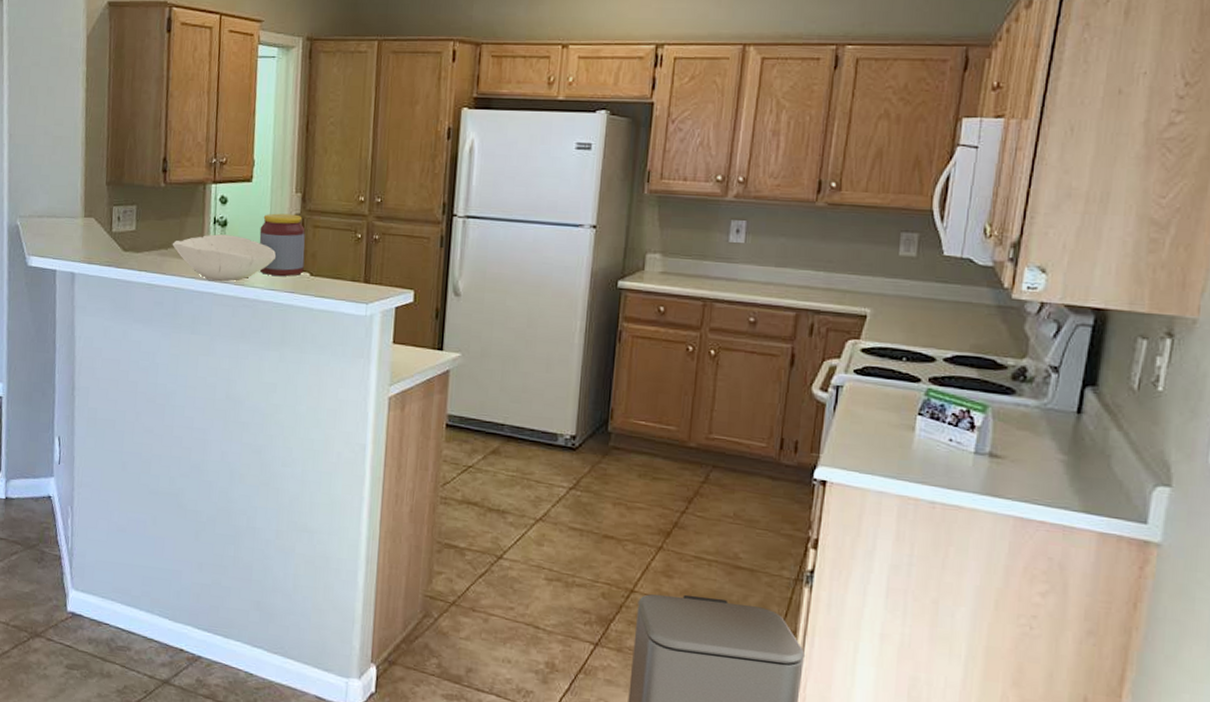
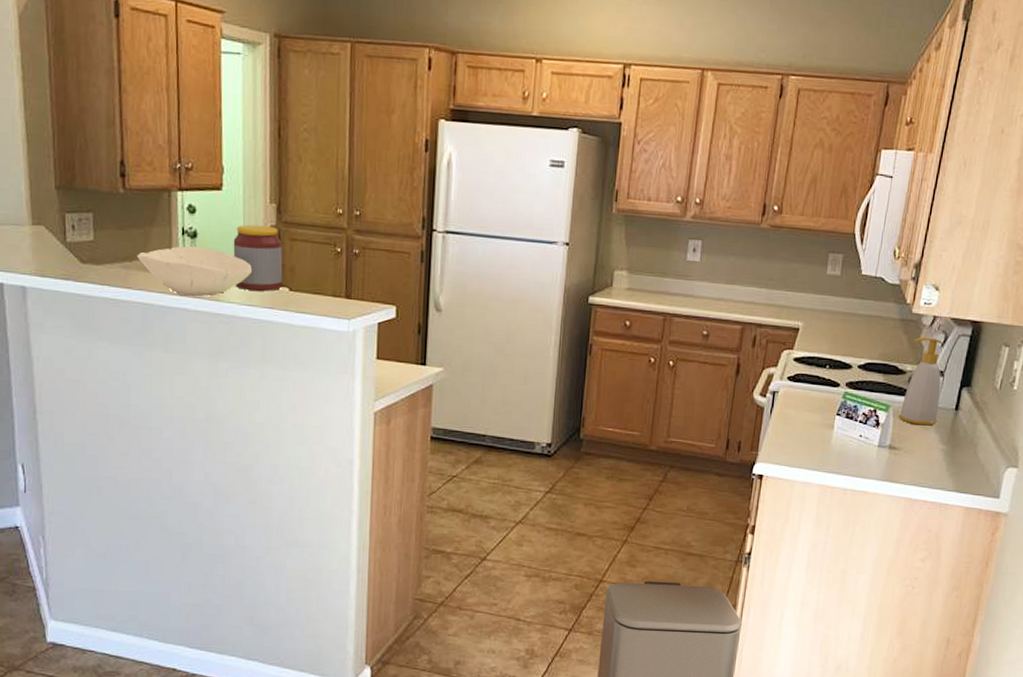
soap bottle: none [1000,326,1056,431] -> present [899,337,943,426]

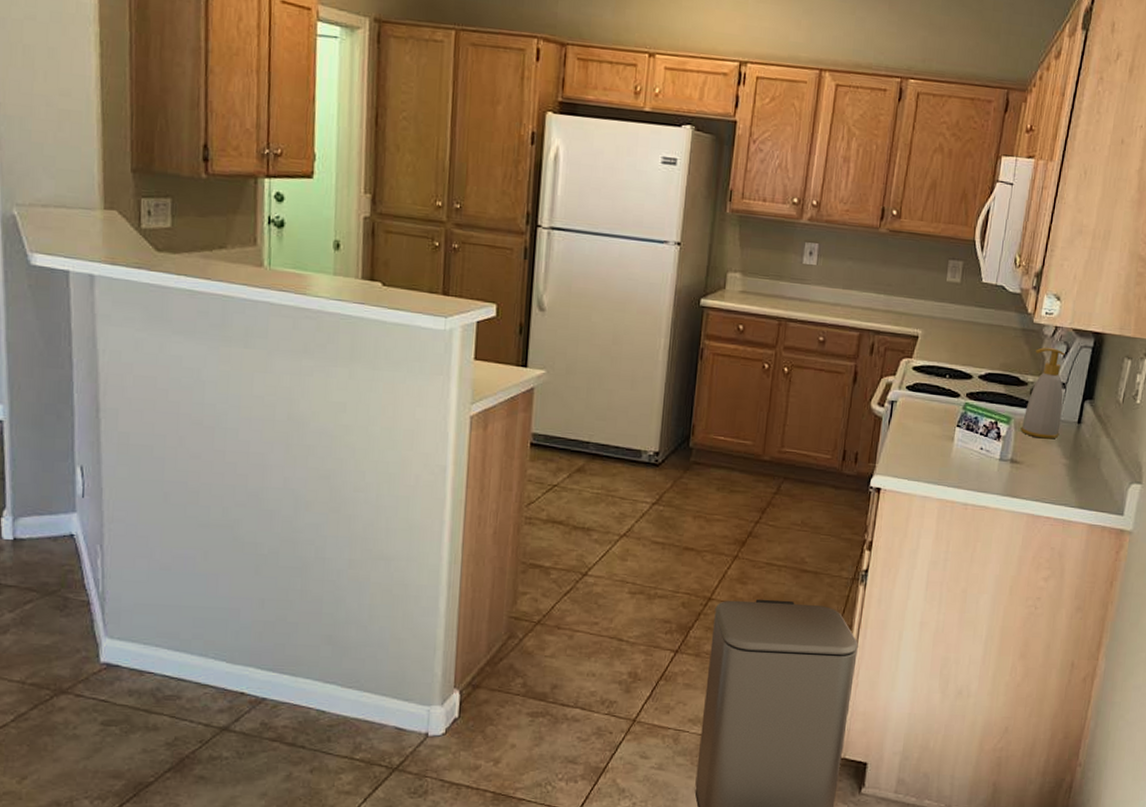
bowl: present [136,246,252,297] -> none [217,235,342,290]
jar: present [233,224,283,291] -> none [323,215,376,286]

